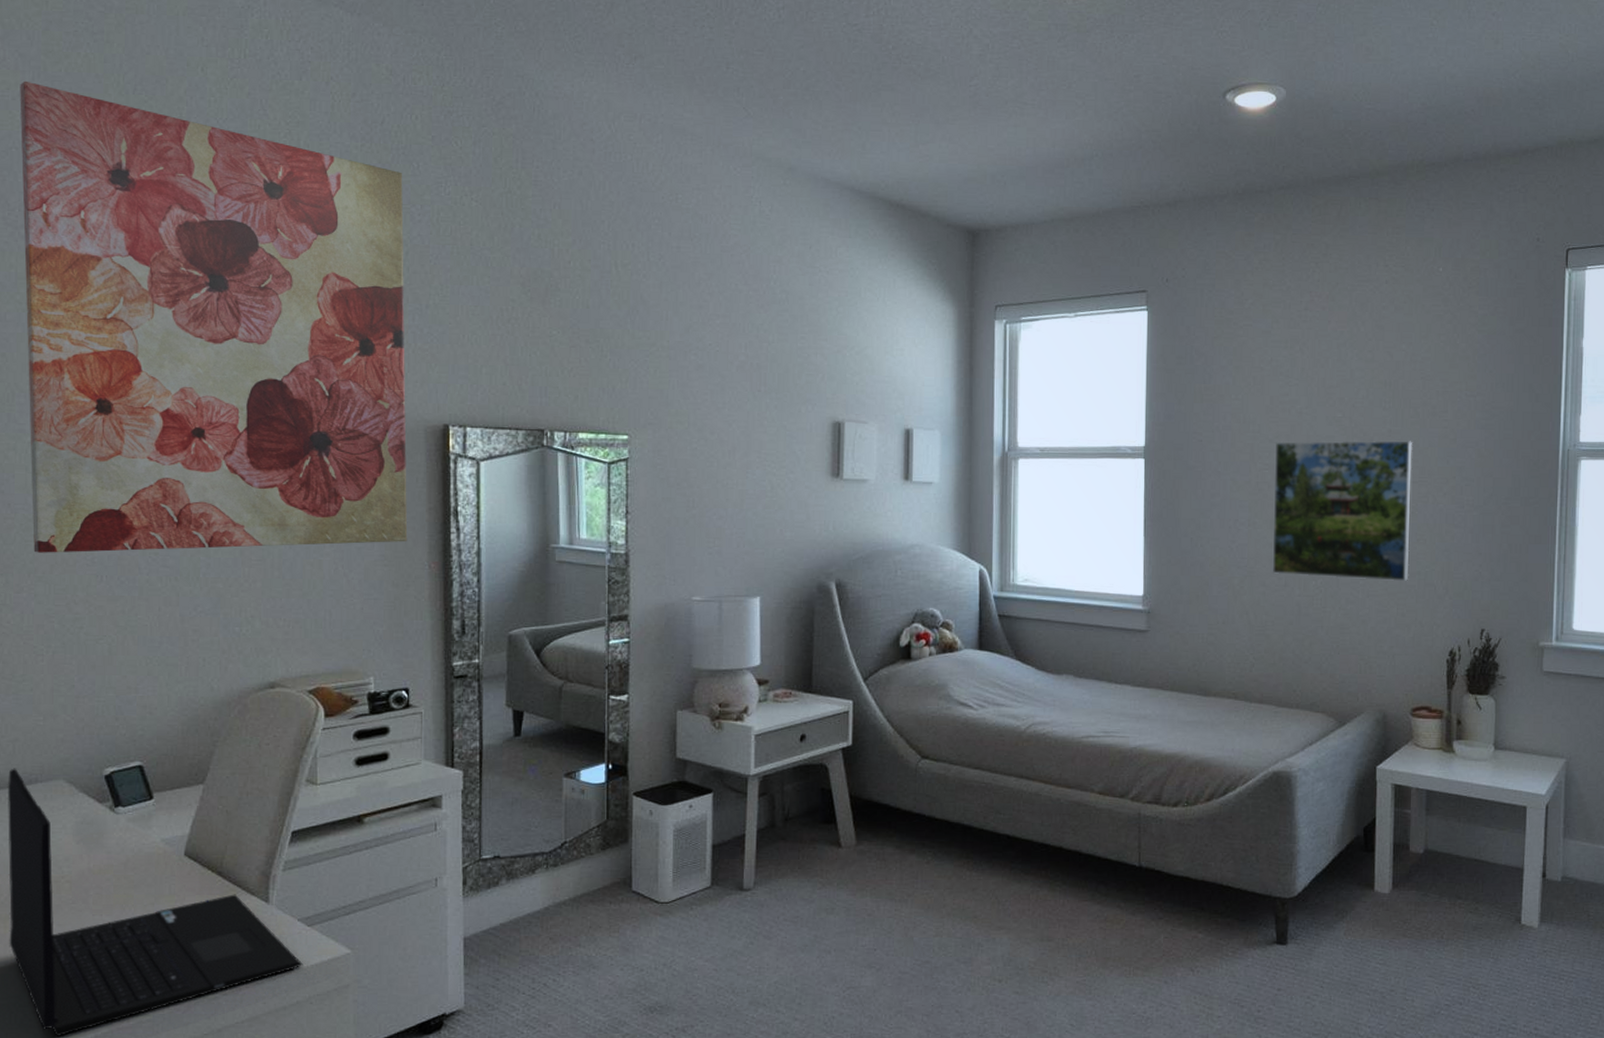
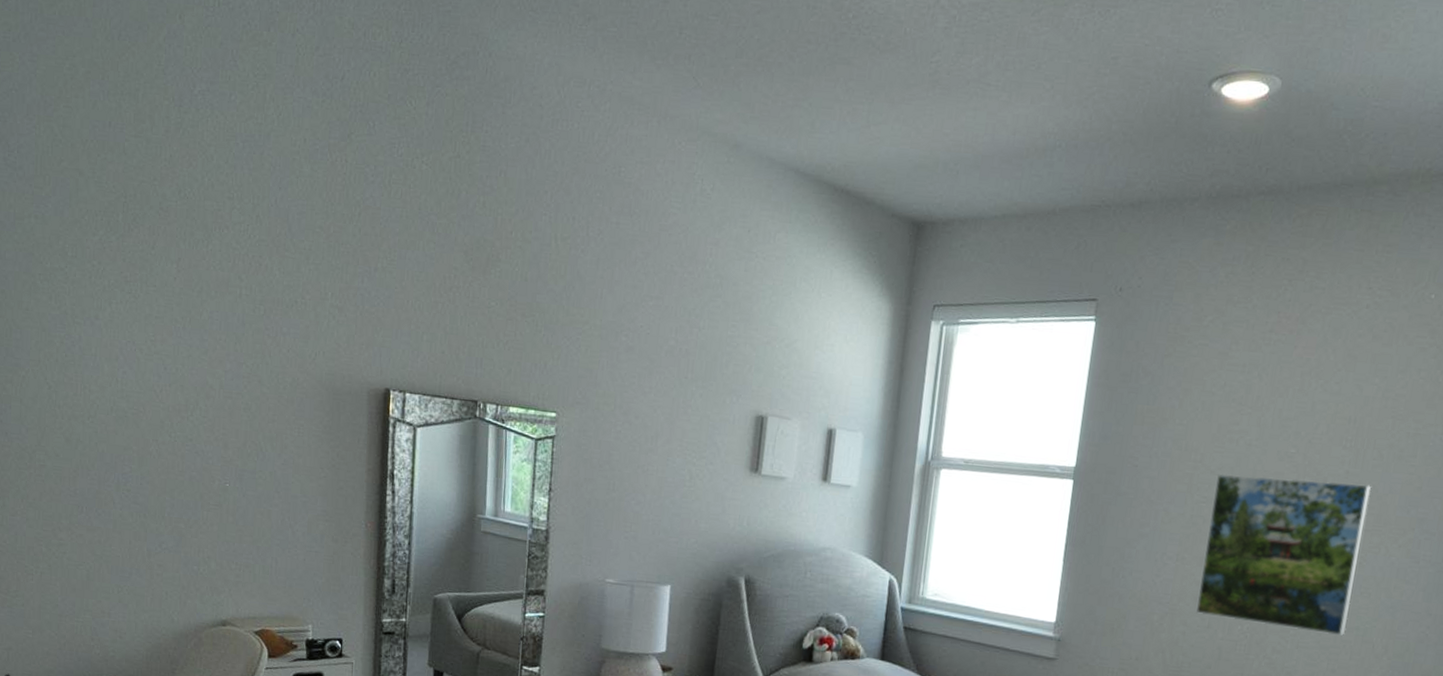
wall art: present [20,80,408,553] -> none [19,22,359,500]

